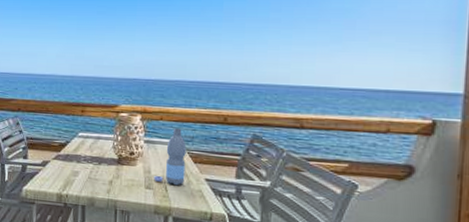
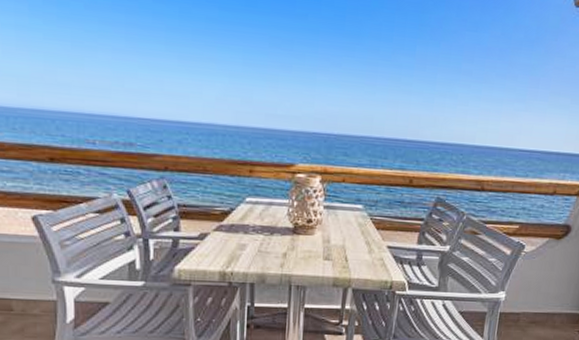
water bottle: present [154,128,187,186] -> none [333,191,370,255]

